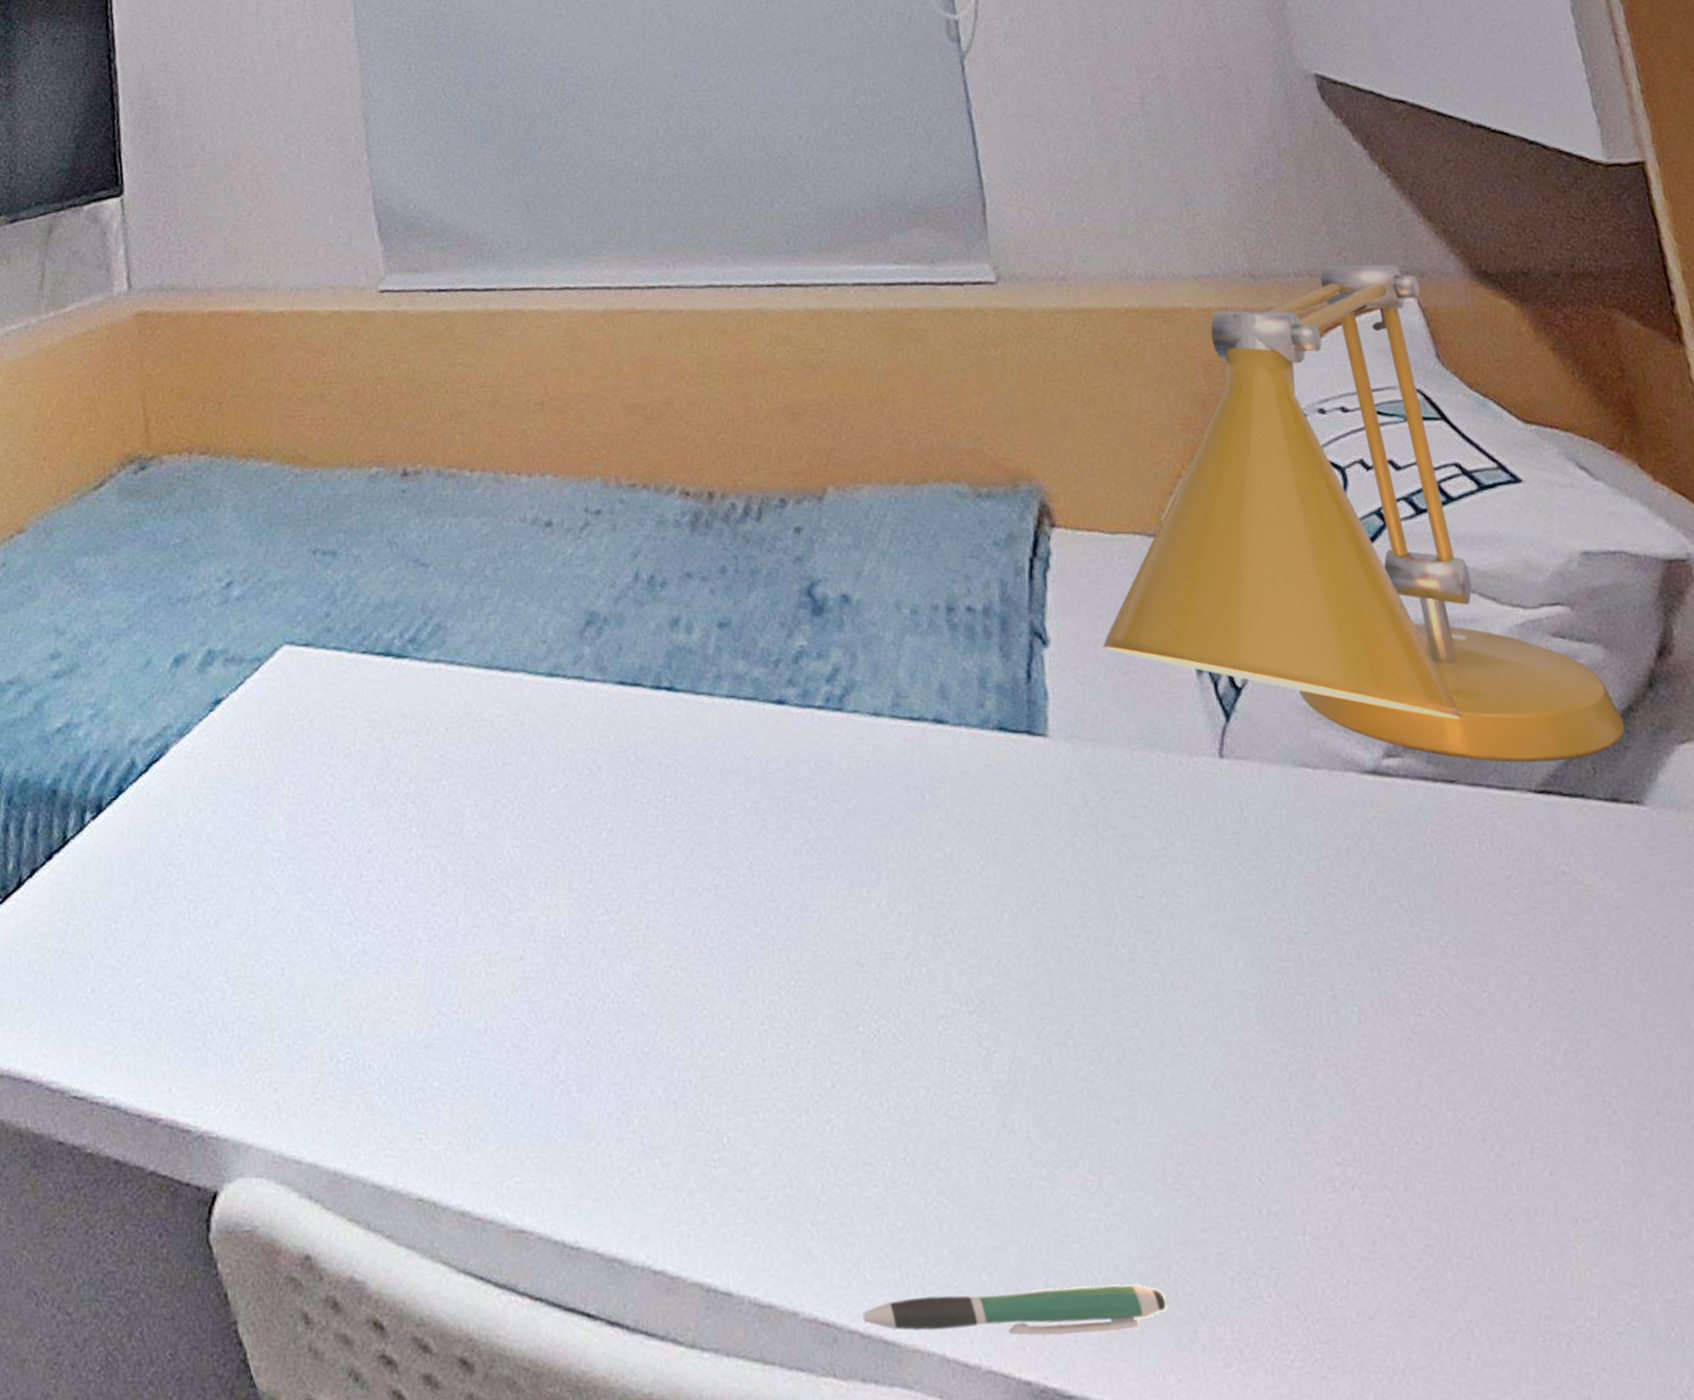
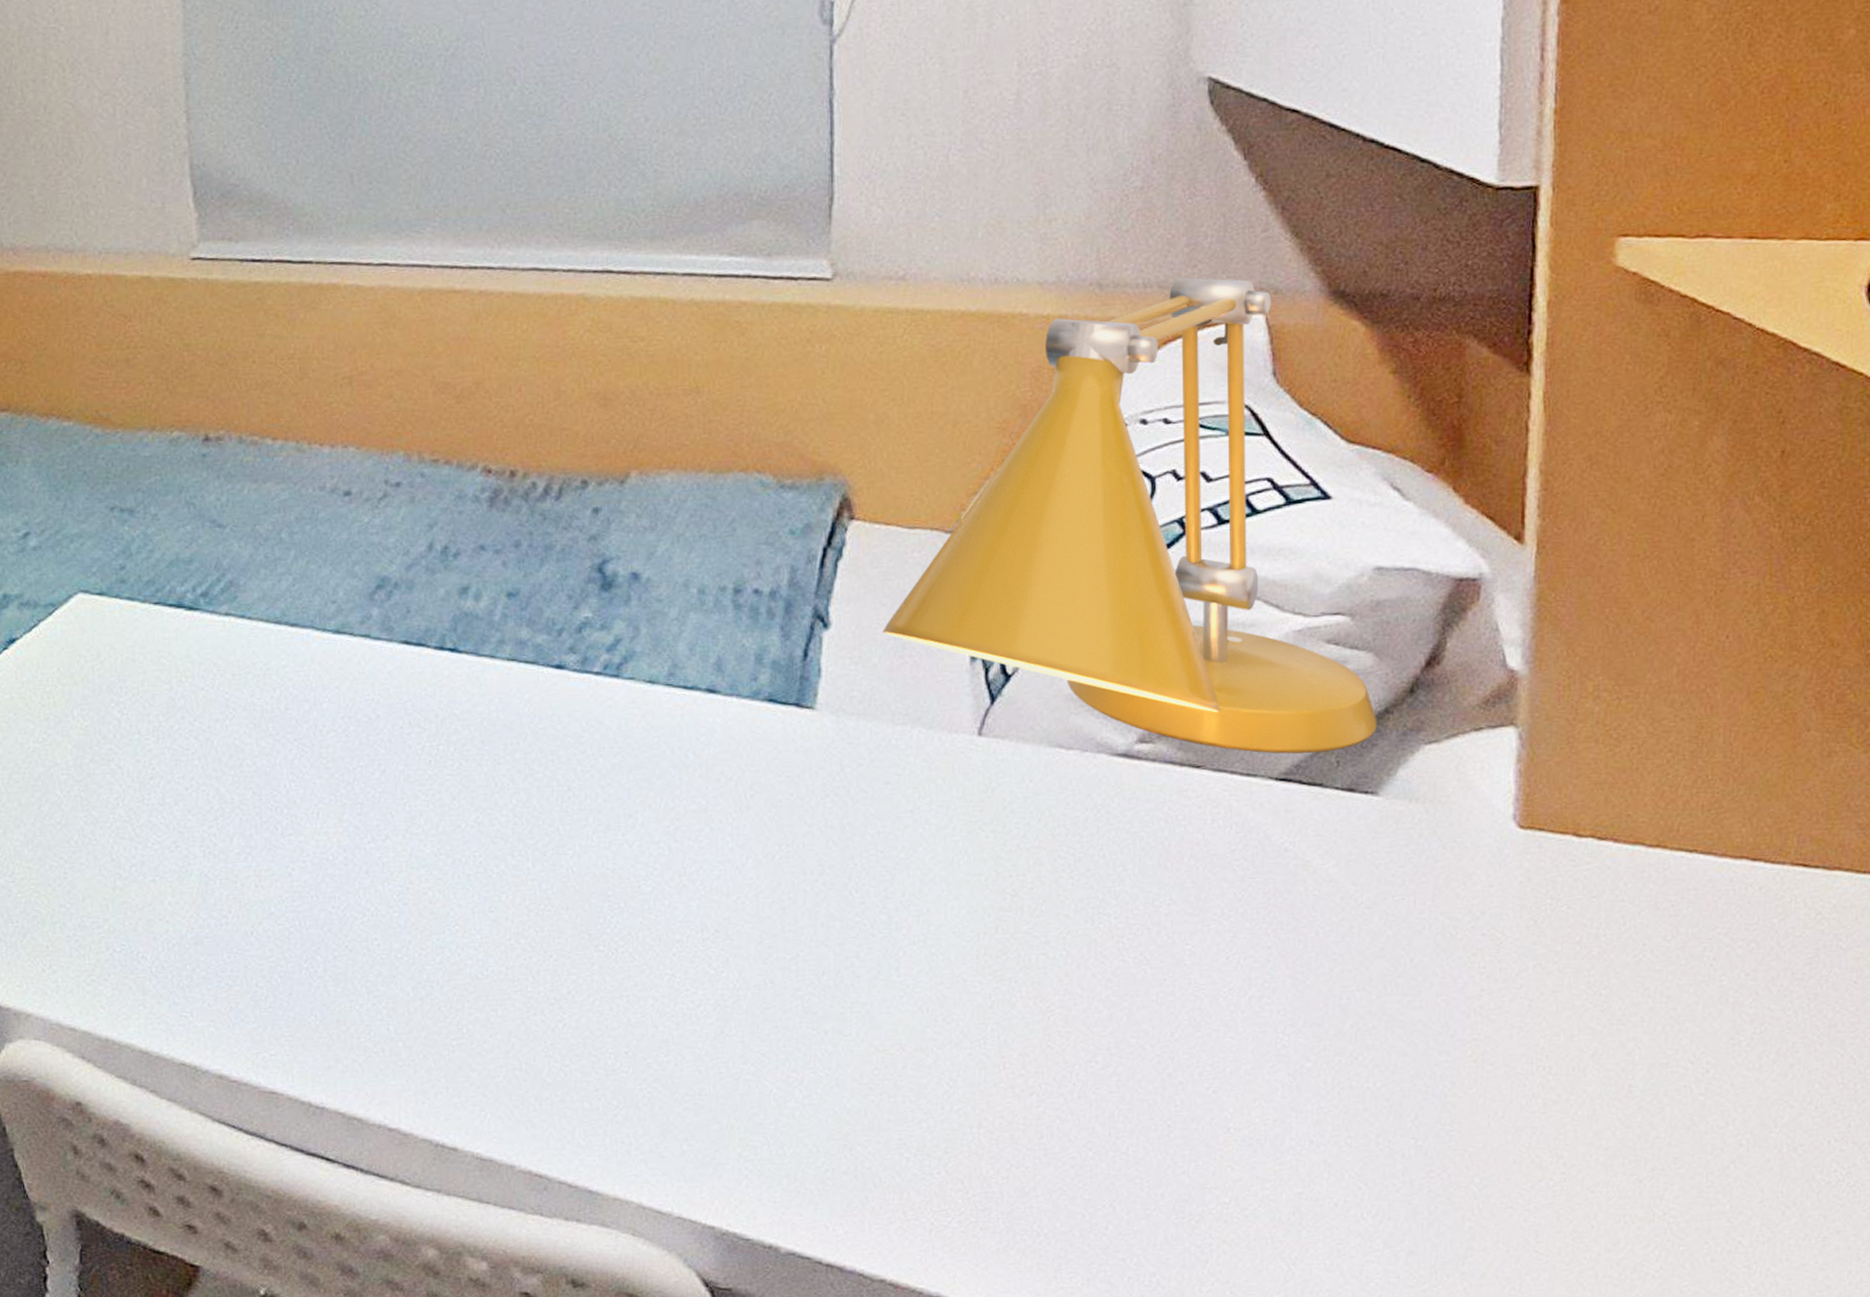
pen: present [862,1285,1167,1336] -> none [572,1158,845,1194]

